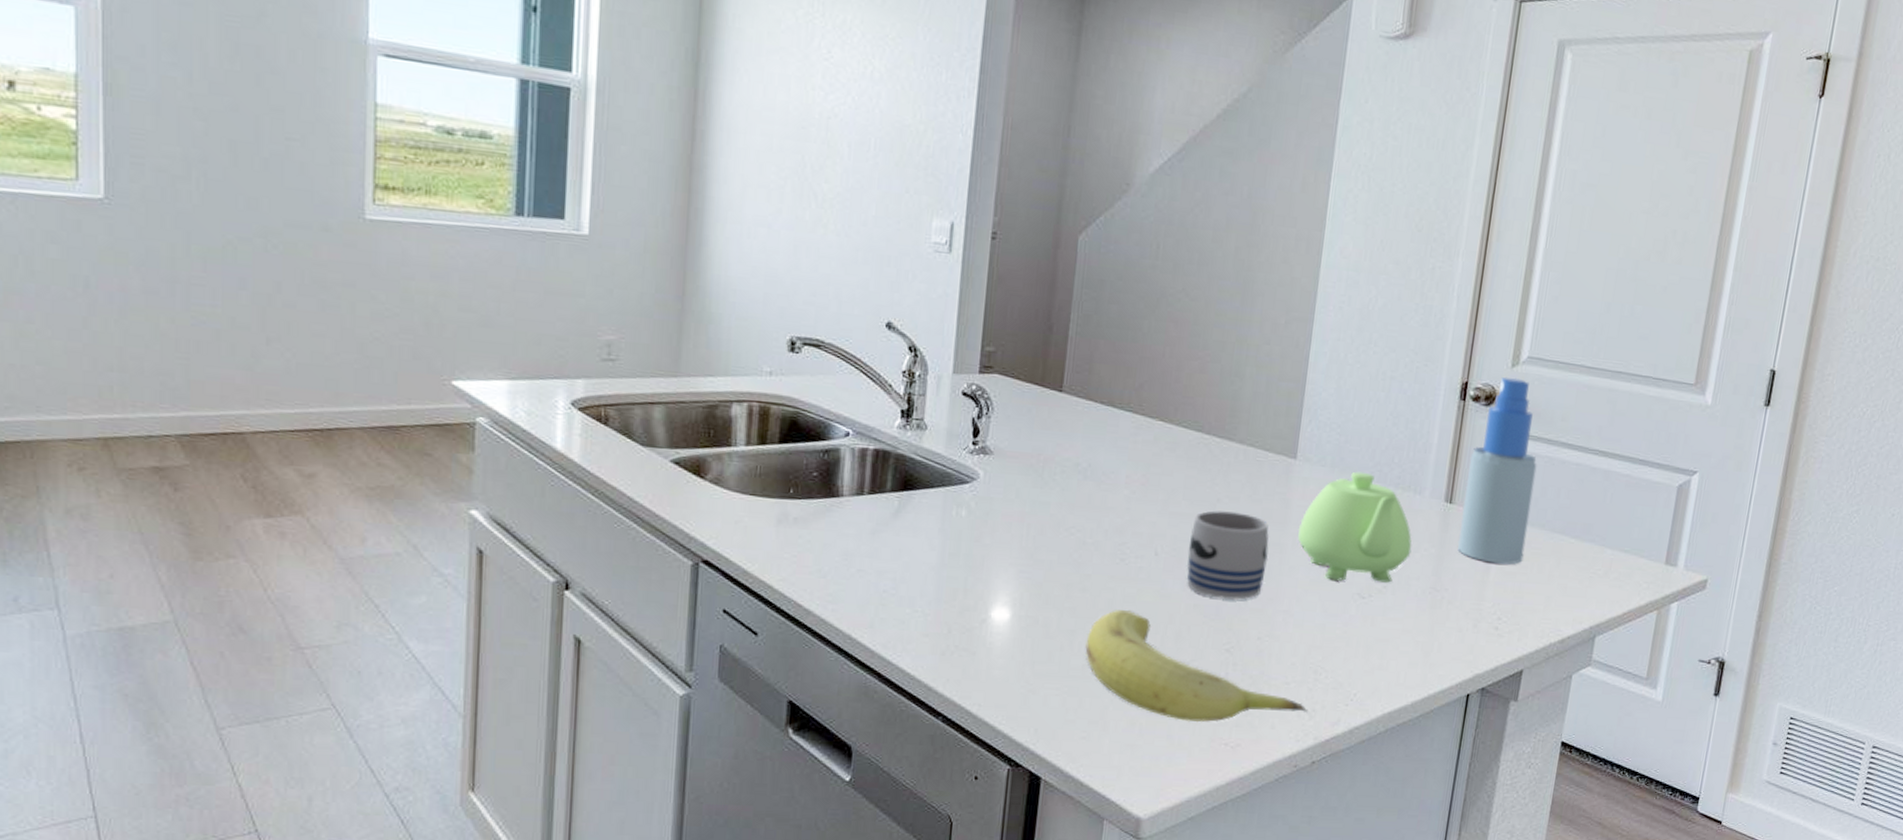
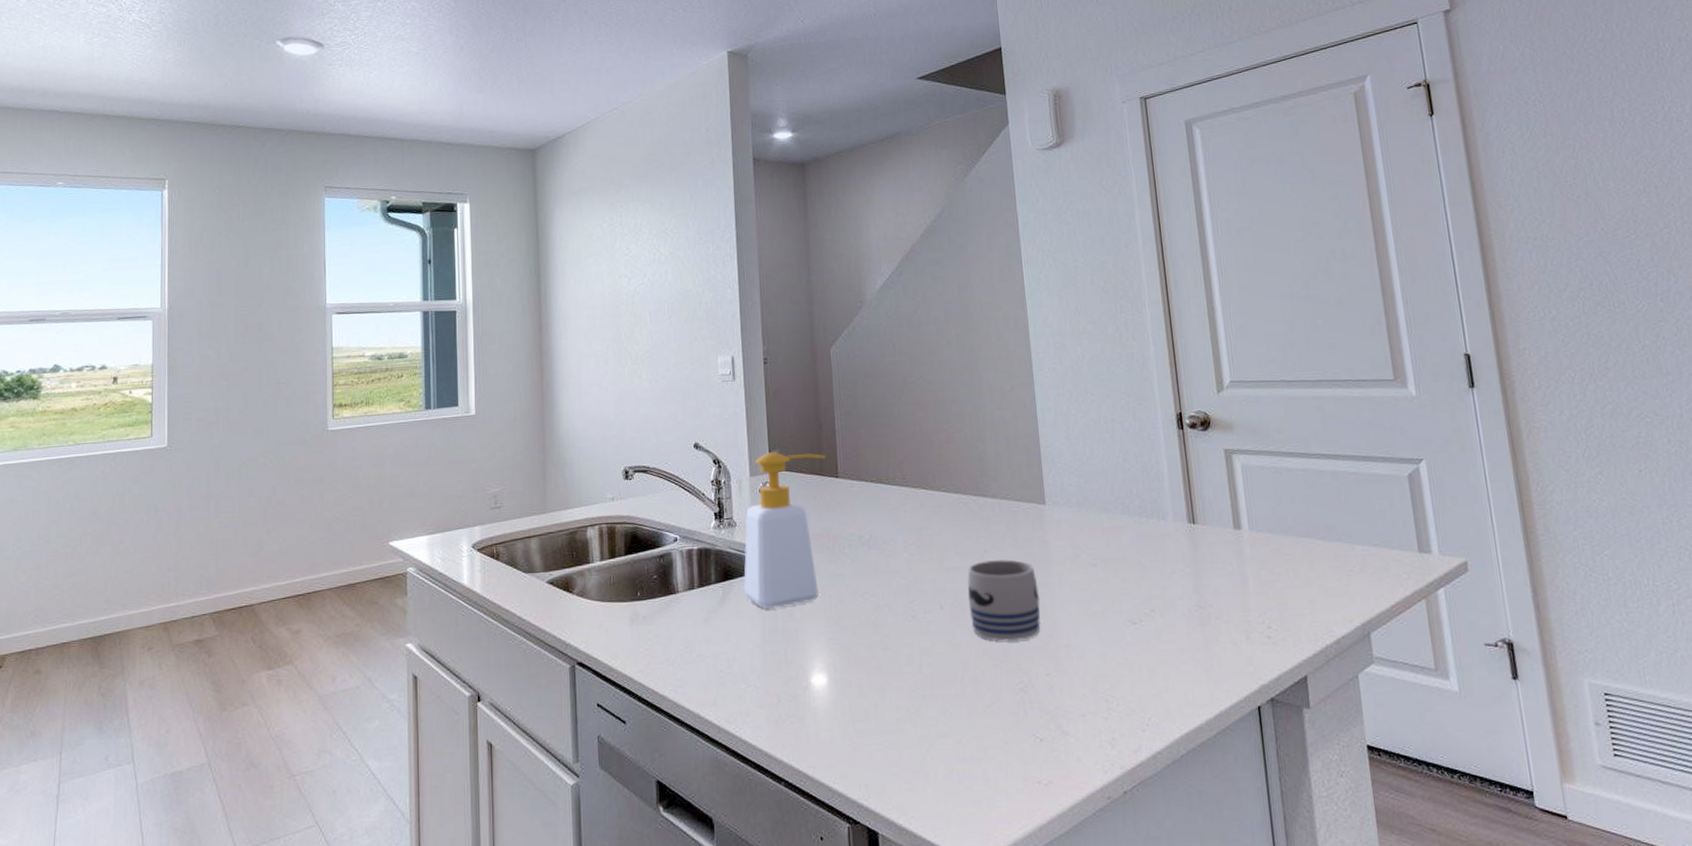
soap bottle: none [924,347,1051,531] -> present [743,451,826,610]
fruit: present [1085,610,1308,723] -> none [895,663,1109,764]
teakettle: present [1298,471,1412,583] -> none [1060,507,1169,611]
spray bottle: present [1457,376,1537,565] -> none [1201,401,1277,574]

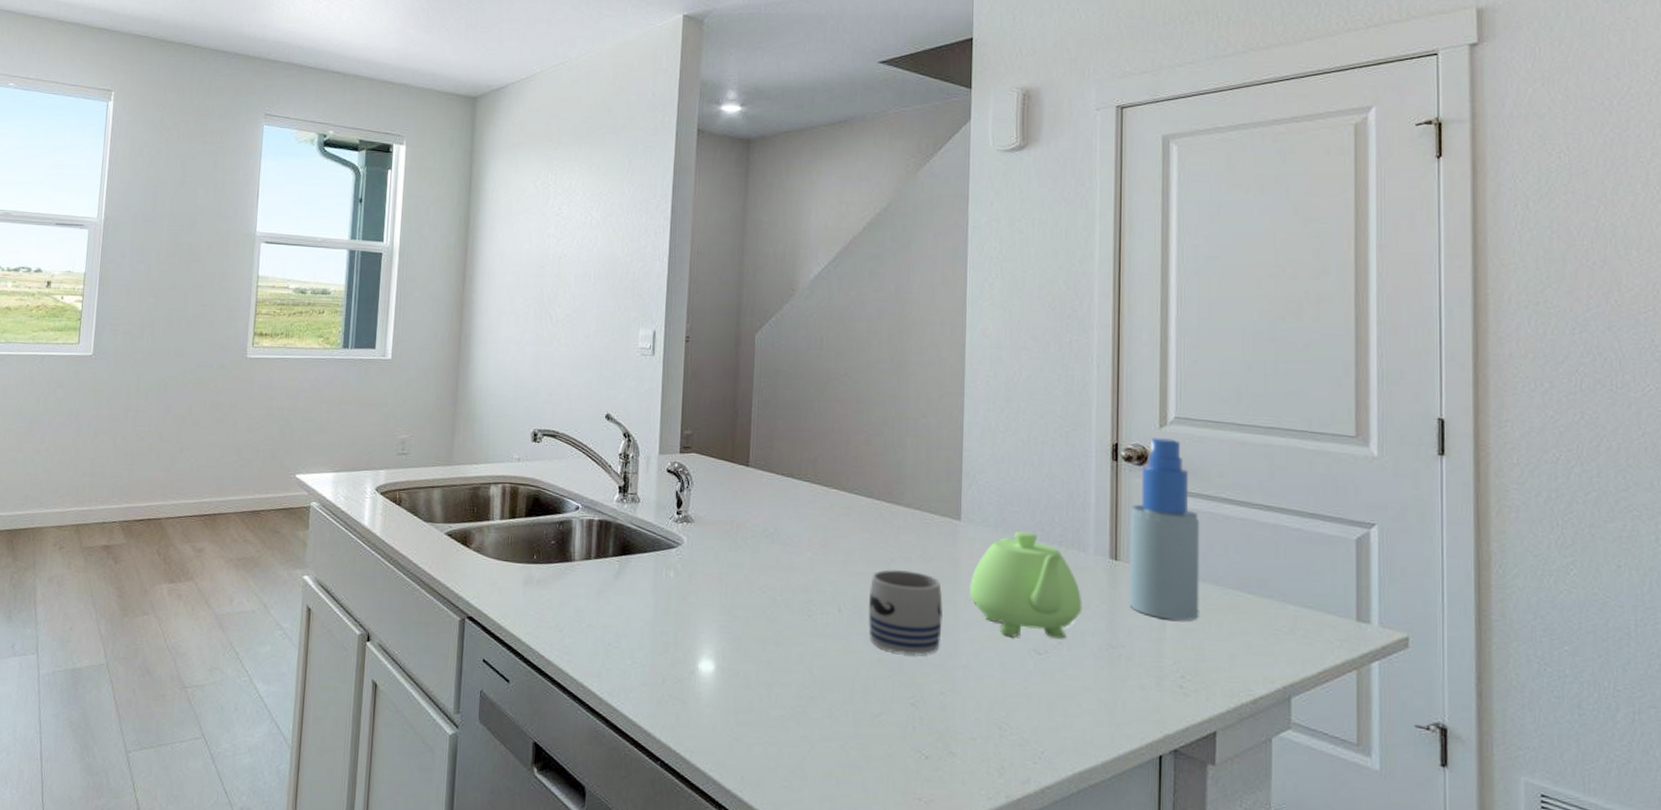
soap bottle: present [743,451,826,610] -> none [640,431,738,590]
teakettle: none [1060,507,1169,611] -> present [969,531,1083,639]
spray bottle: none [1201,401,1277,574] -> present [1128,437,1200,621]

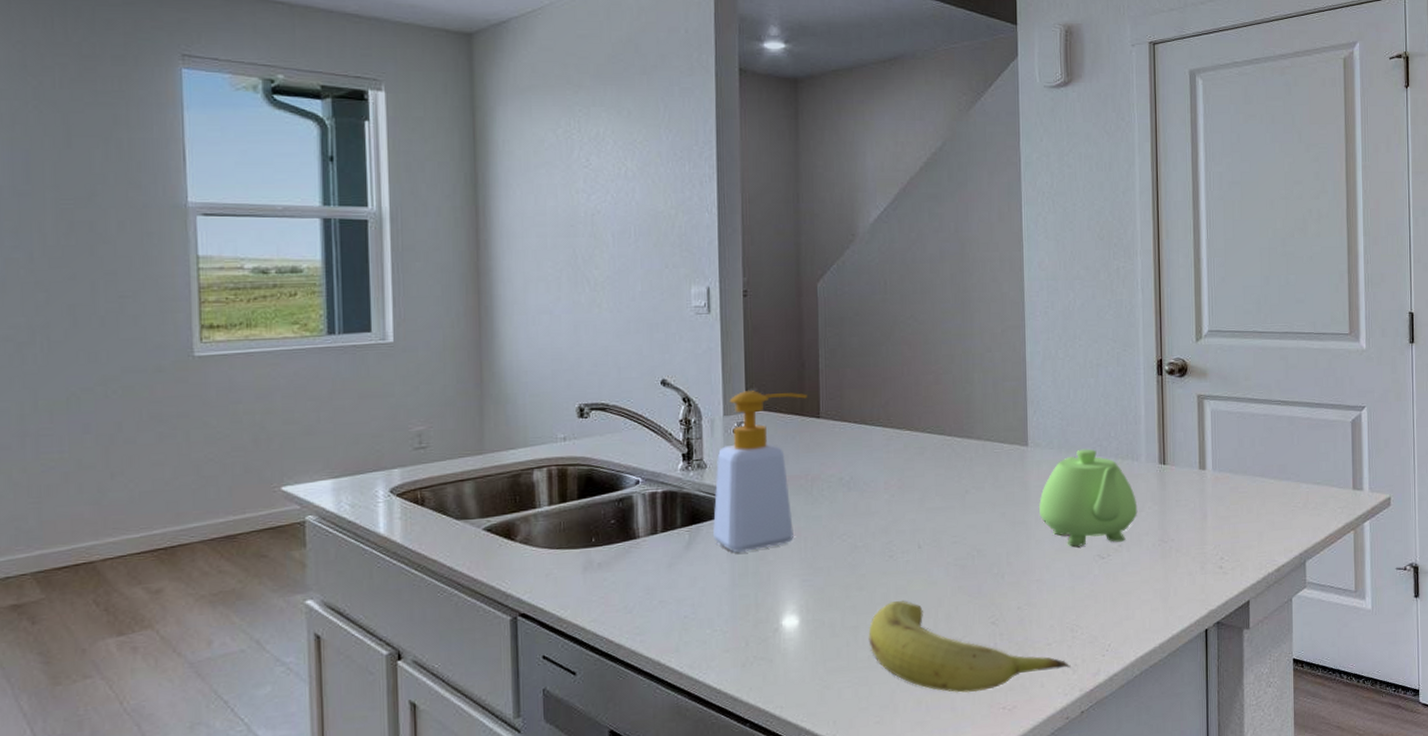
soap bottle: none [640,431,738,590] -> present [712,389,807,553]
fruit: none [782,663,997,776] -> present [868,601,1071,693]
mug: present [868,569,944,655] -> none [946,499,1017,579]
spray bottle: present [1128,437,1200,621] -> none [1174,349,1233,511]

